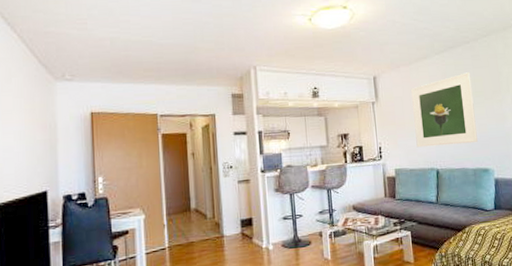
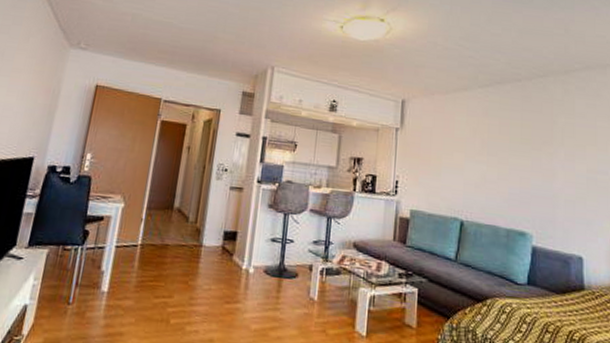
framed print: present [410,72,478,148] -> none [441,114,518,199]

